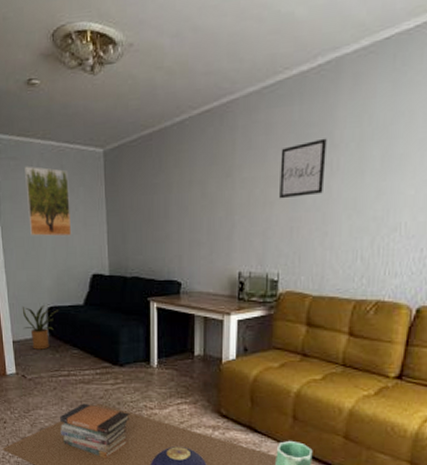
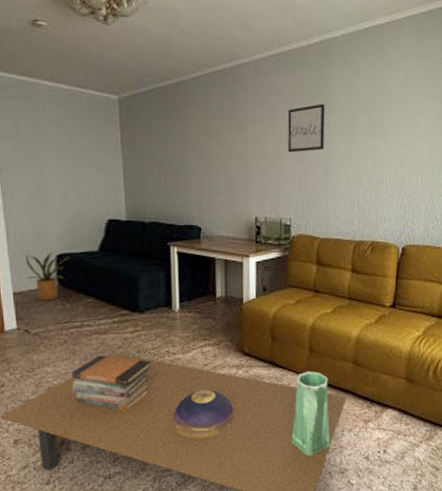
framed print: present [25,166,72,237] -> none [29,106,85,181]

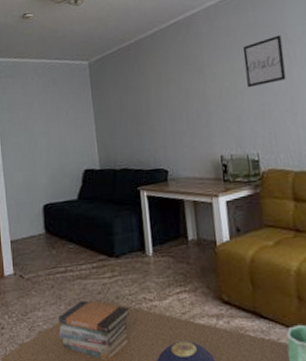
house plant: present [25,251,70,301] -> none [19,202,55,248]

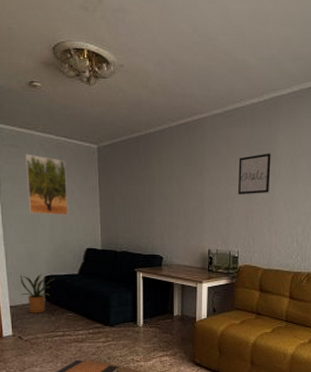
house plant: none [19,202,55,248] -> present [20,273,56,313]
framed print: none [21,81,64,141] -> present [25,153,69,216]

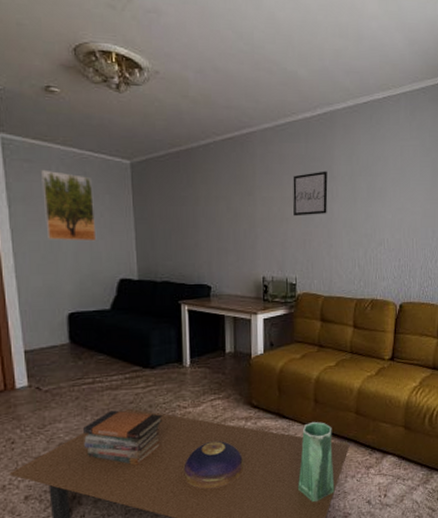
house plant: present [20,273,56,313] -> none [36,310,82,358]

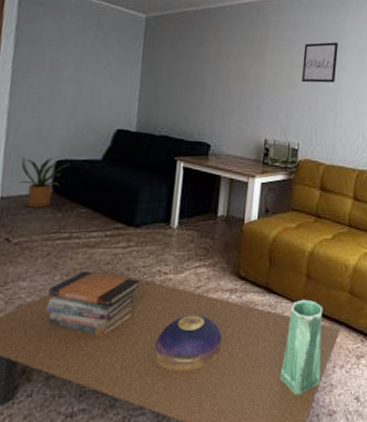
house plant: none [36,310,82,358] -> present [18,157,71,208]
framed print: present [41,169,97,242] -> none [48,15,105,89]

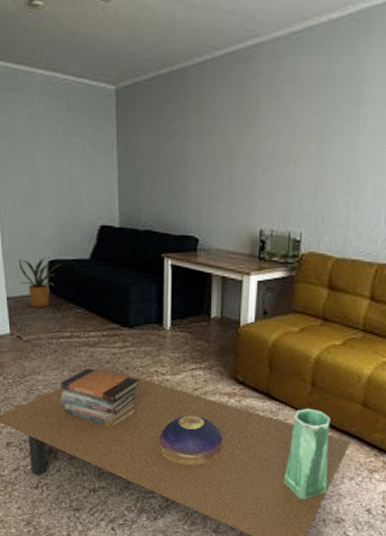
wall art: present [302,42,338,83] -> none [304,92,355,154]

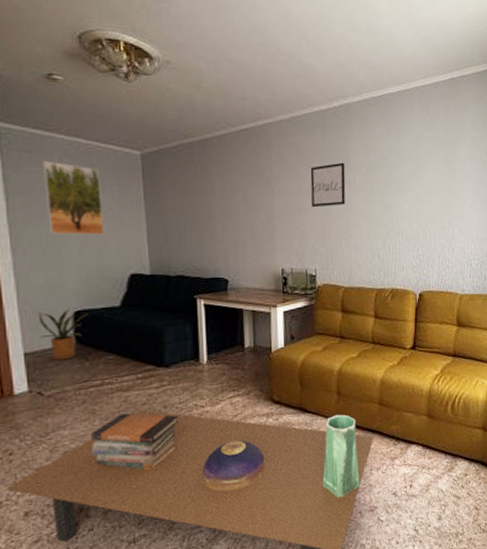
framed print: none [24,99,78,182] -> present [43,160,105,236]
wall art: none [304,92,355,154] -> present [310,162,346,208]

